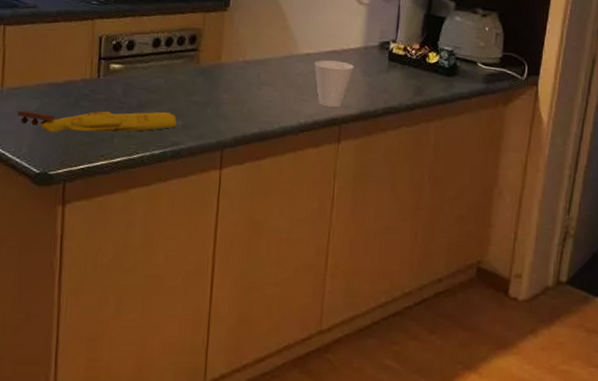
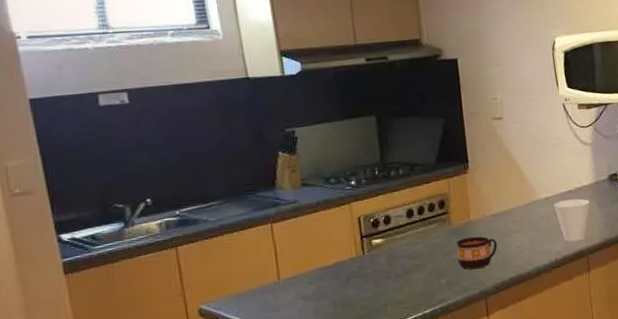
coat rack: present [17,110,177,133] -> none [296,273,442,312]
cup: none [199,80,245,117] -> present [457,236,497,270]

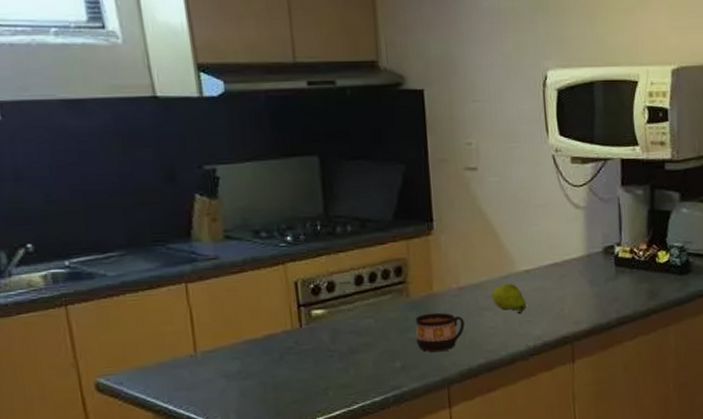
fruit: none [518,209,548,234] -> present [491,283,527,313]
cup: present [554,198,591,242] -> none [535,273,580,325]

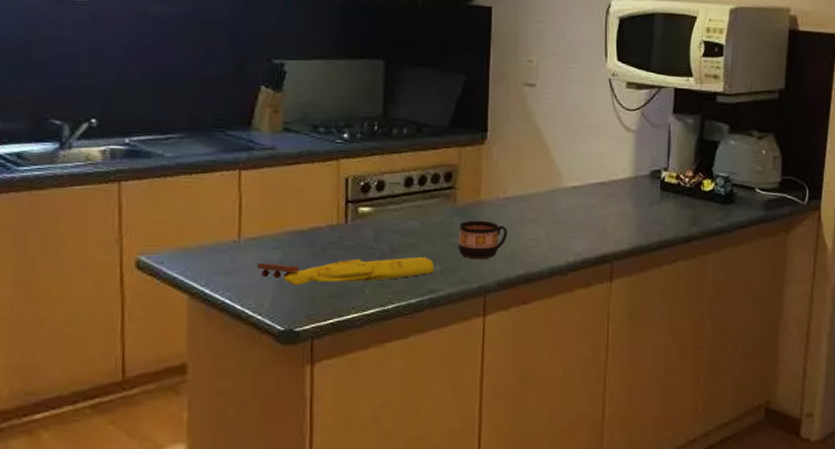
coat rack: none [216,354,396,394] -> present [256,256,435,285]
fruit: present [491,283,527,313] -> none [536,197,570,228]

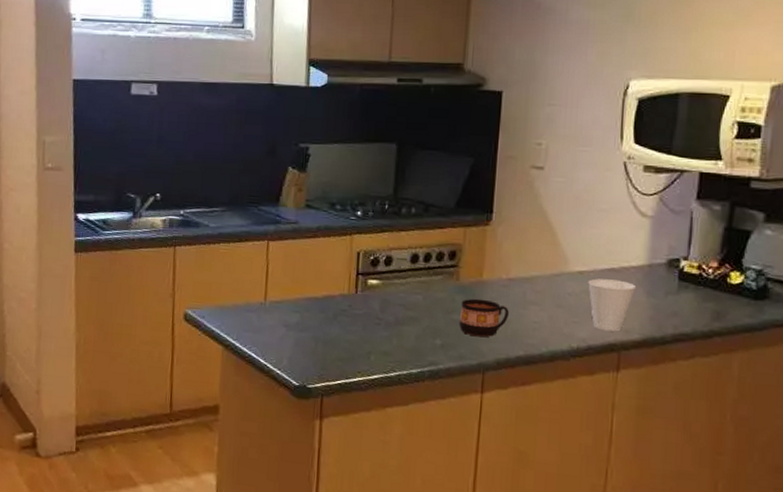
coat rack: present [256,256,435,285] -> none [278,323,436,349]
cup: none [581,193,625,243] -> present [588,278,637,332]

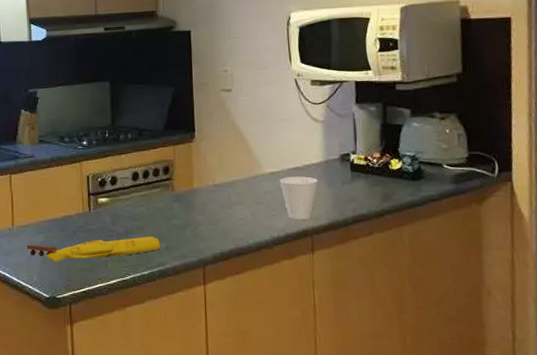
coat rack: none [278,323,436,349] -> present [26,236,161,262]
cup: present [459,298,509,338] -> none [178,204,219,237]

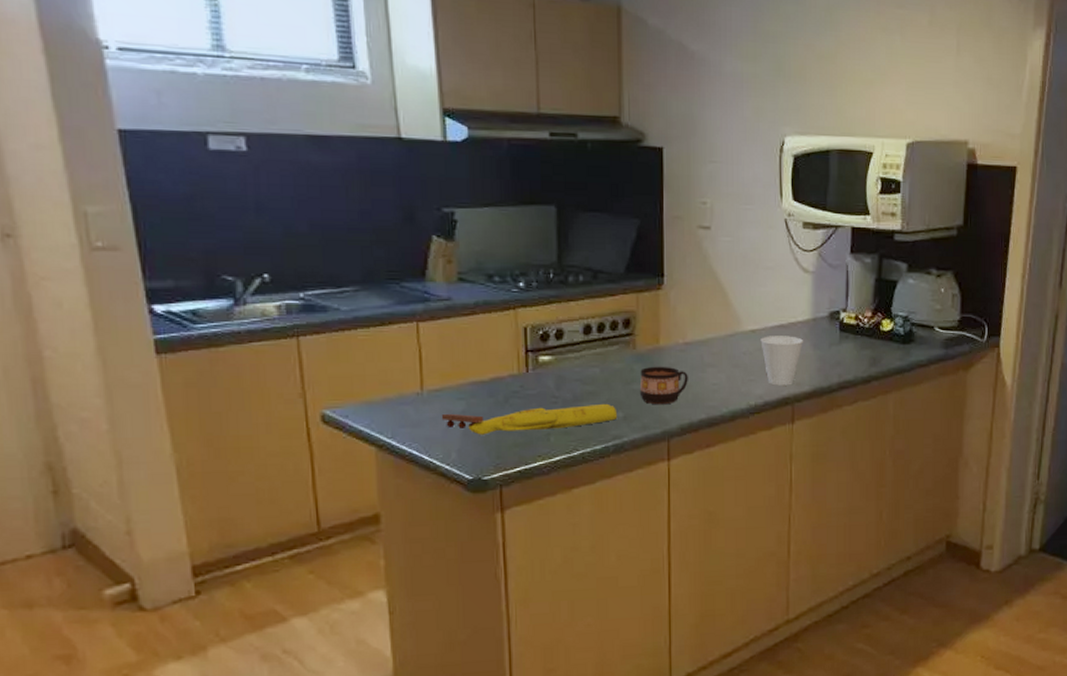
cup: none [178,204,219,237] -> present [639,366,688,405]

